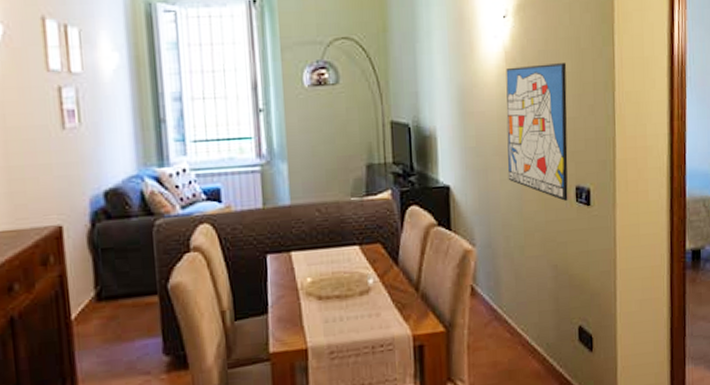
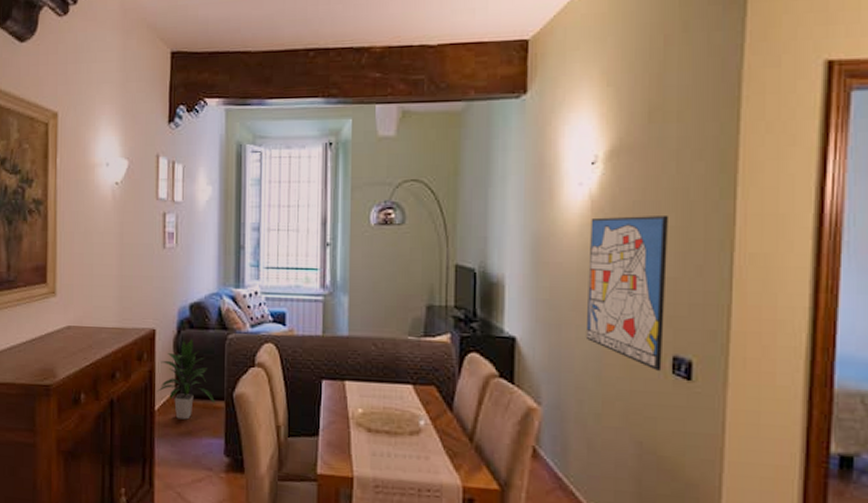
indoor plant: none [71,230,148,325] -> present [156,338,216,420]

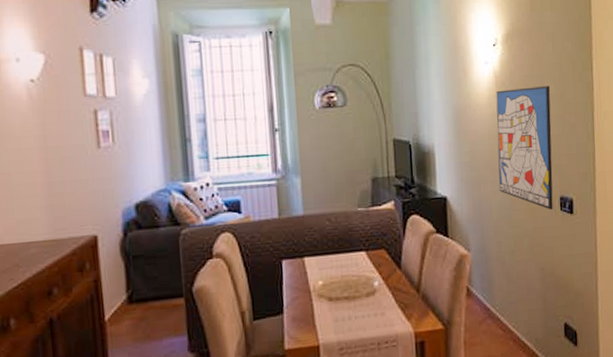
indoor plant: present [156,338,216,420] -> none [105,239,175,325]

